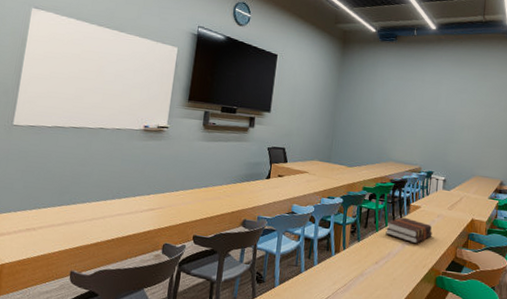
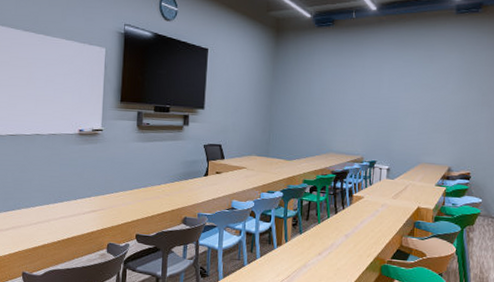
hardback book: present [385,217,432,244] -> none [328,208,376,234]

